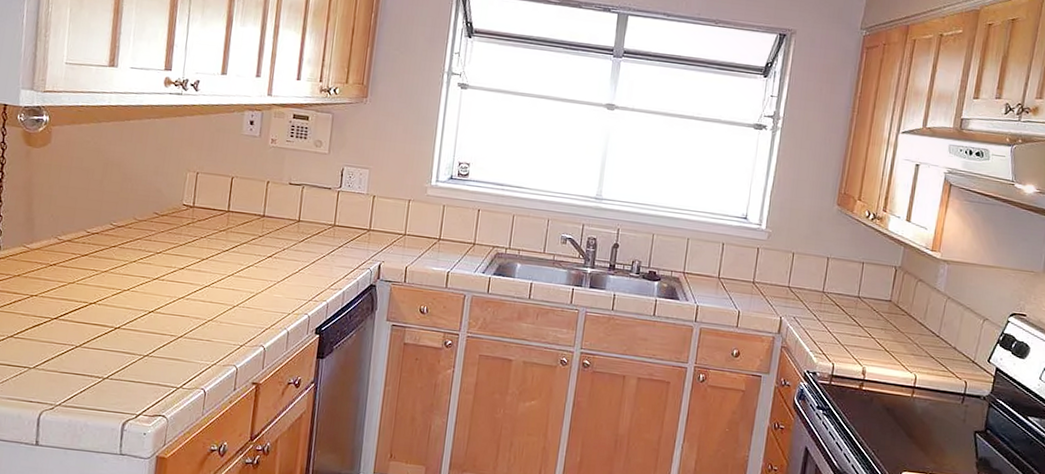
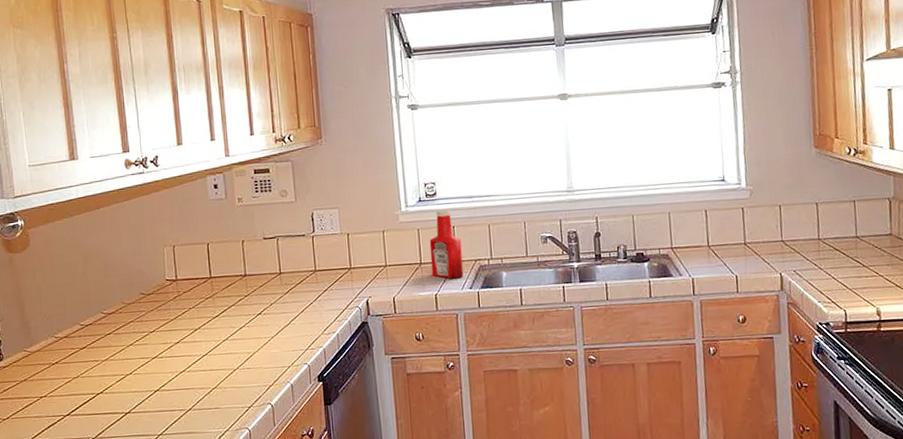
ketchup bottle: none [448,191,483,261] -> present [429,209,464,279]

